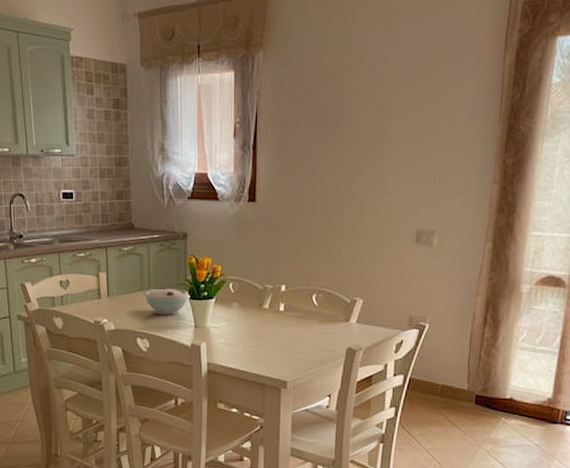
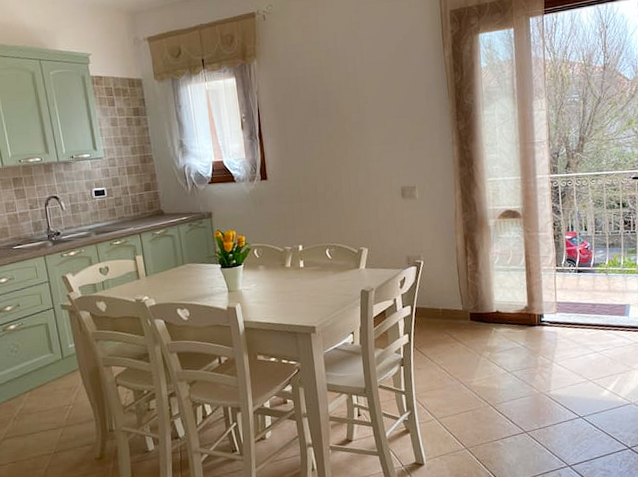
bowl: present [145,288,188,315] -> none [180,261,220,286]

